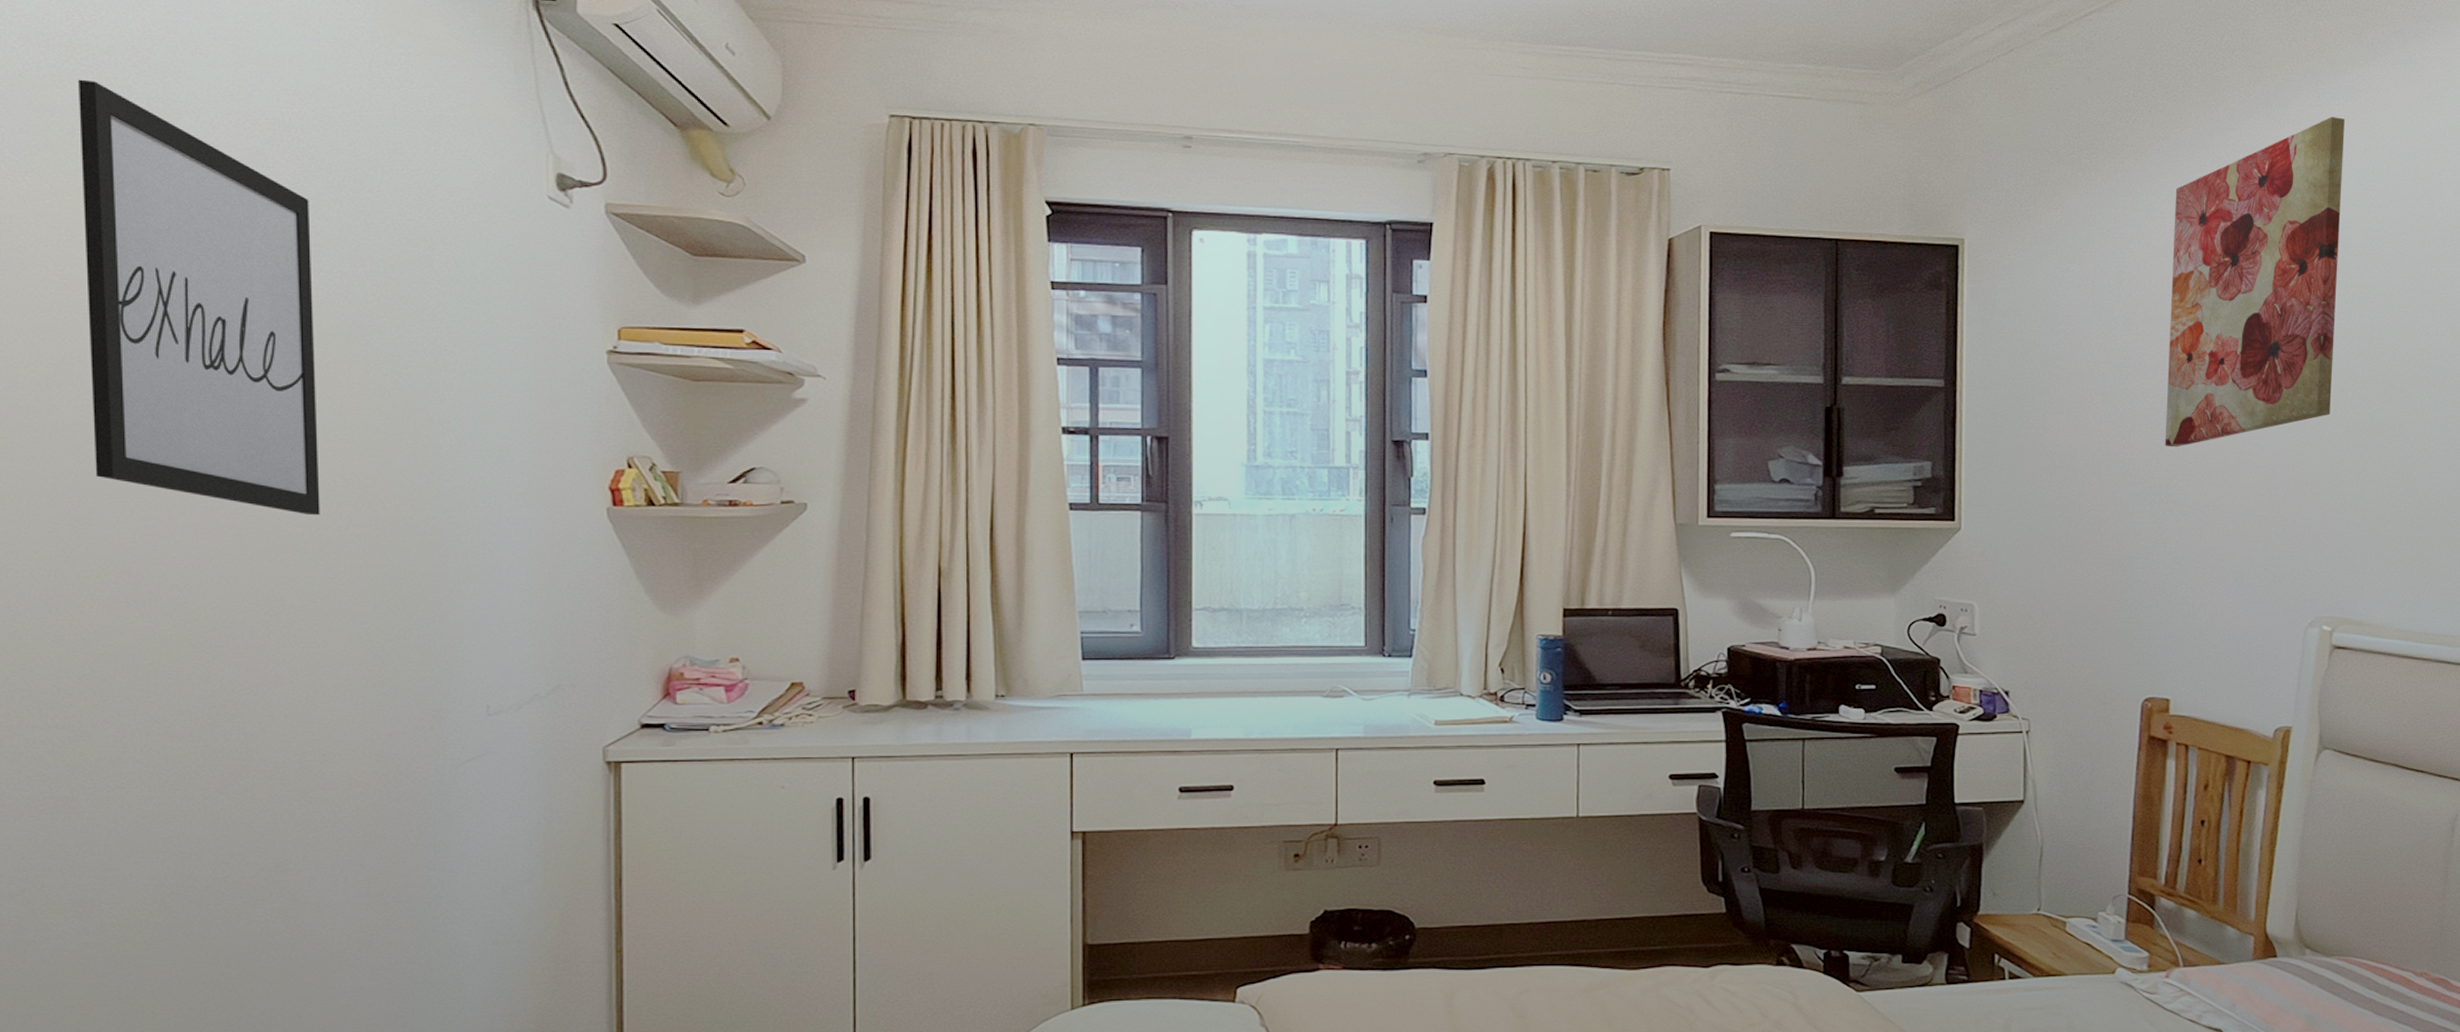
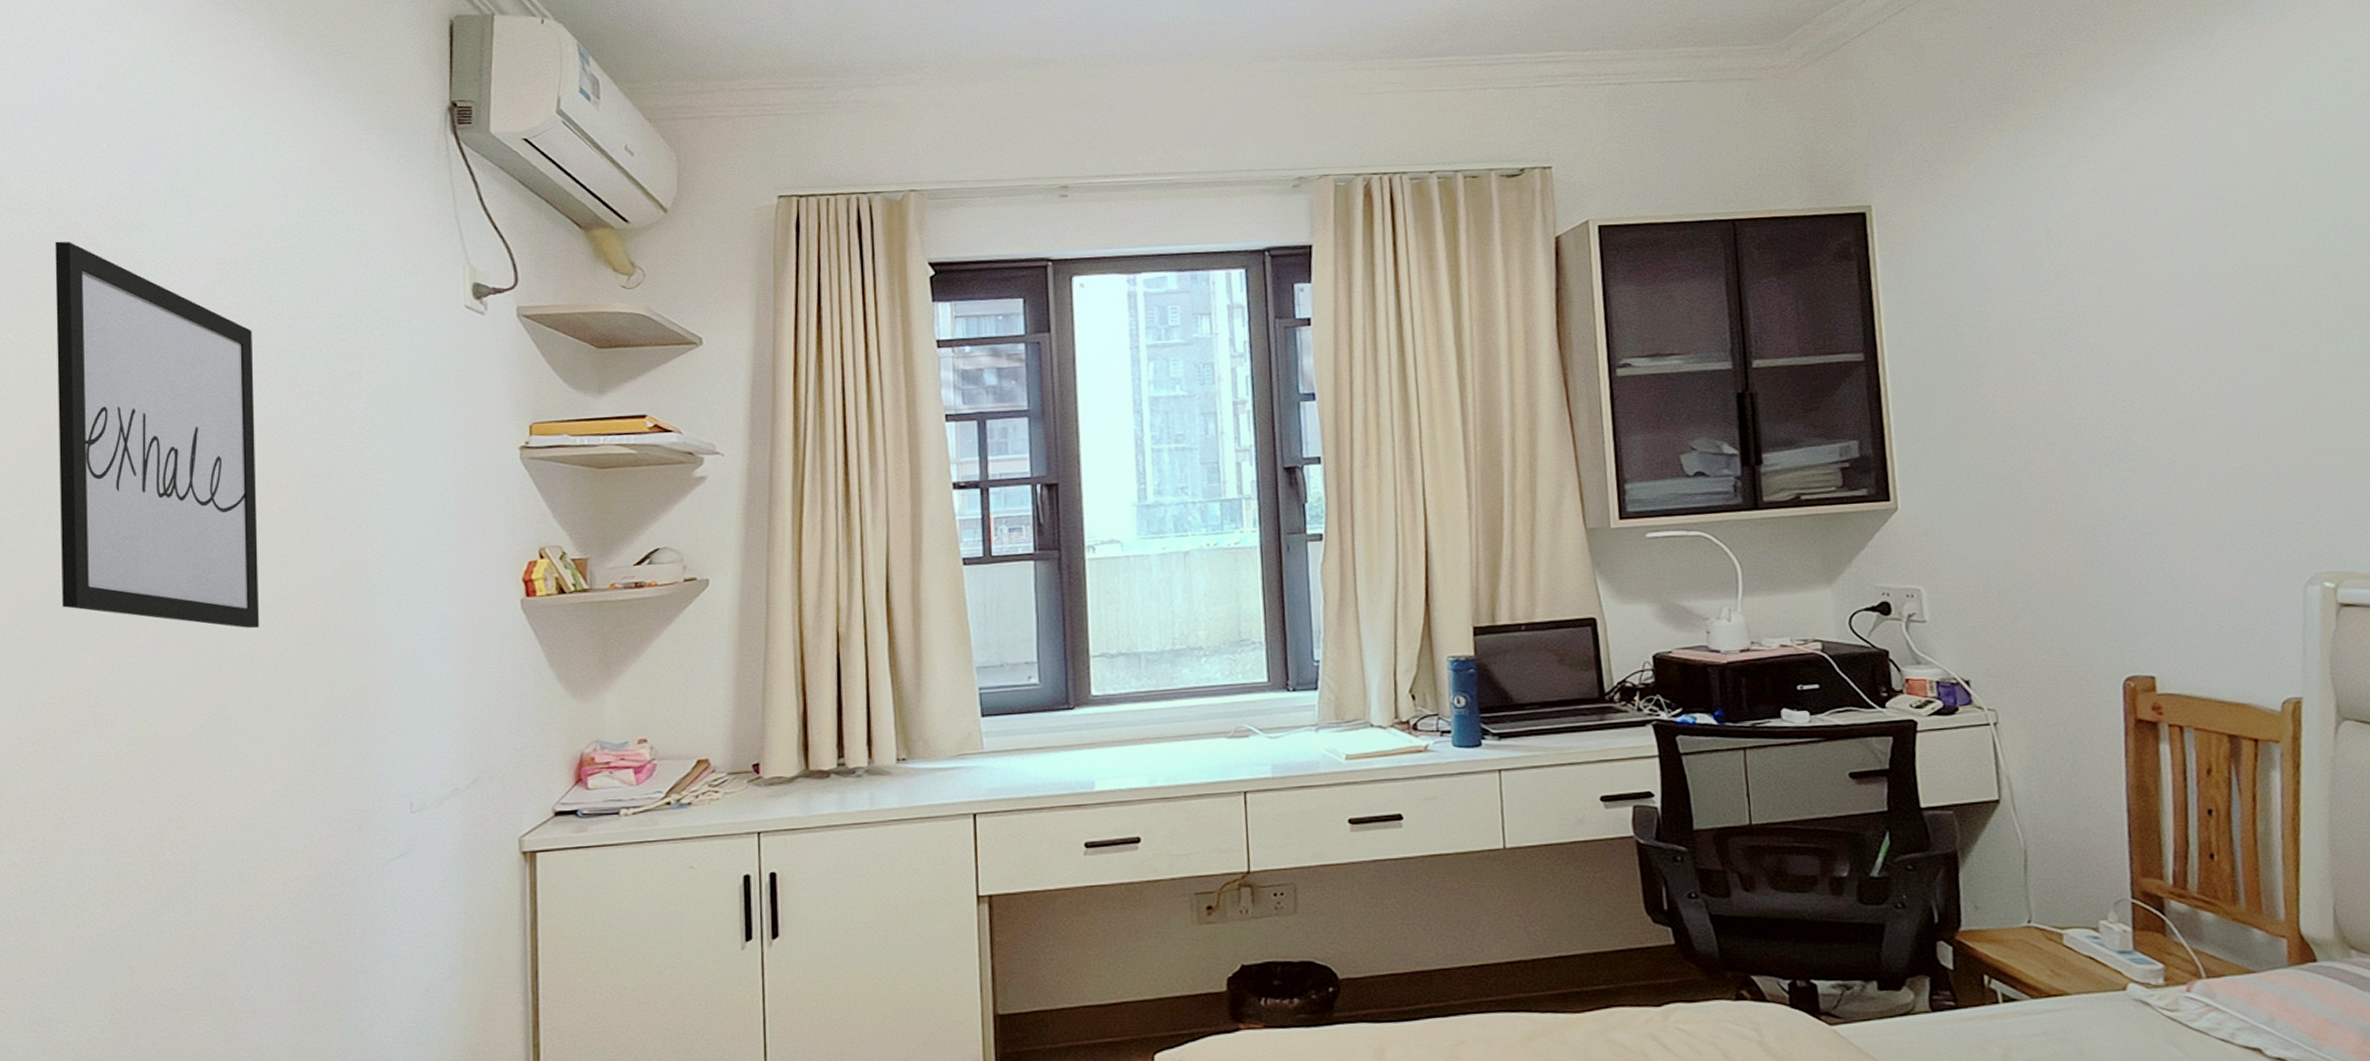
wall art: present [2165,117,2345,448] -> none [2098,37,2304,402]

